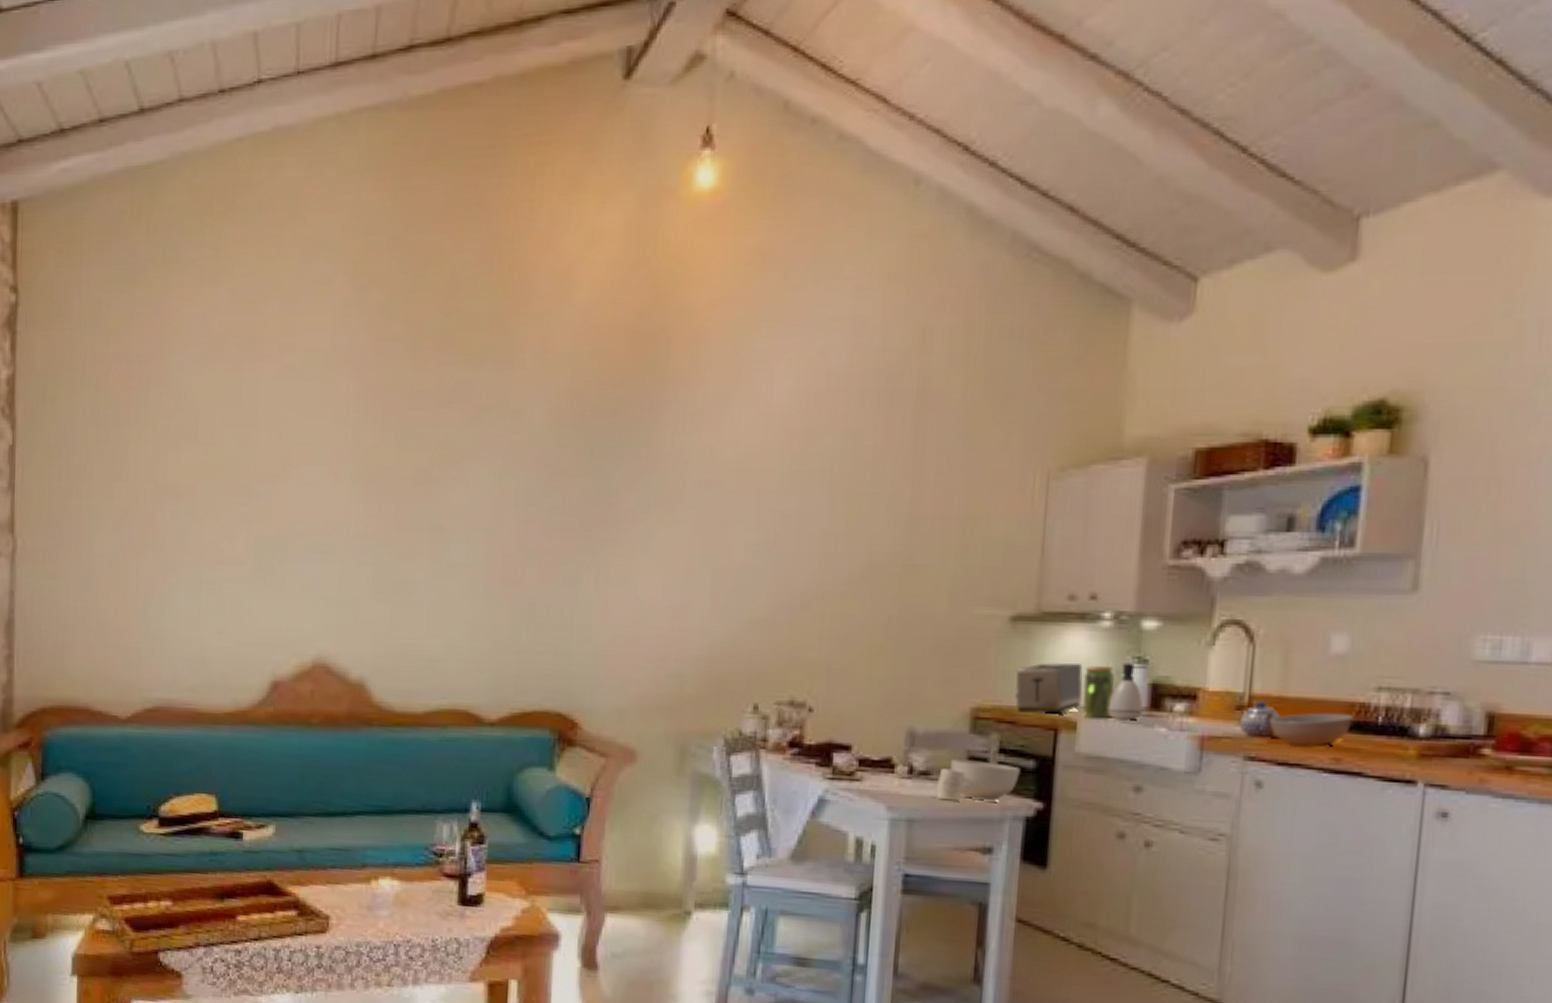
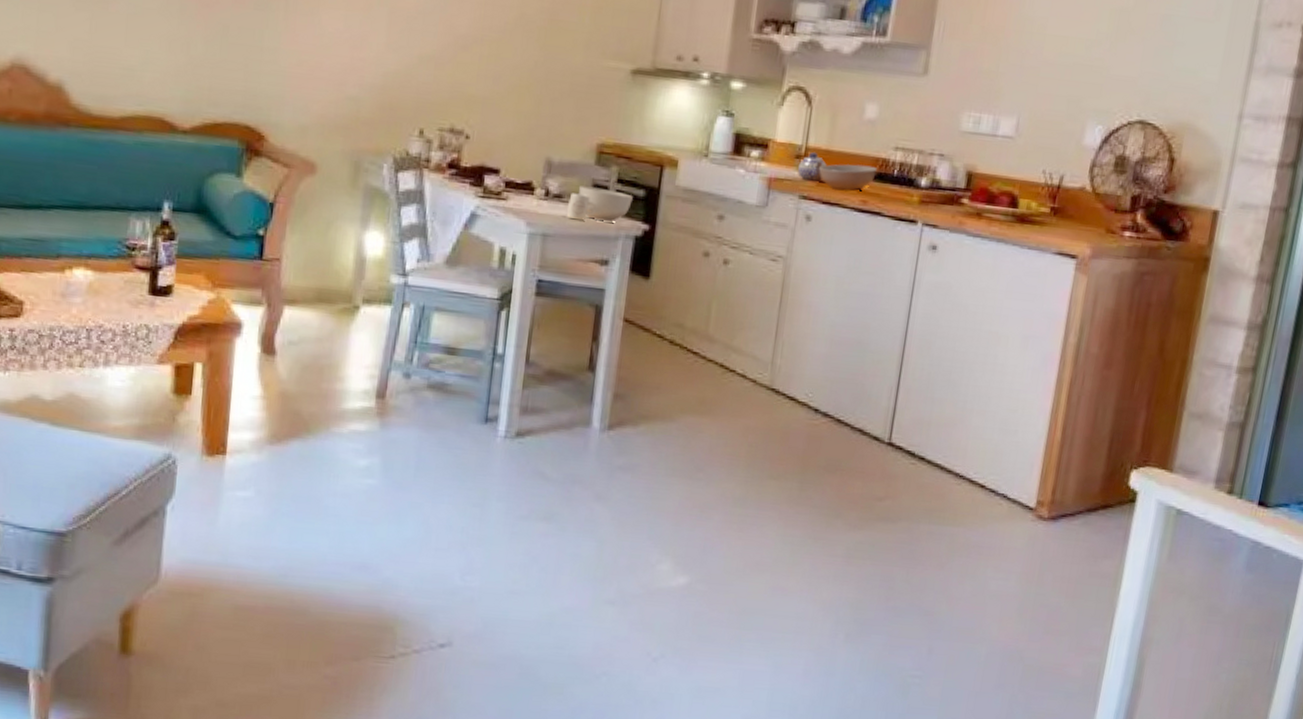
toaster: present [1015,663,1083,715] -> none [632,110,685,153]
jar: present [1082,665,1115,720] -> none [683,115,708,160]
soap dispenser: present [1107,662,1147,721] -> none [701,115,733,162]

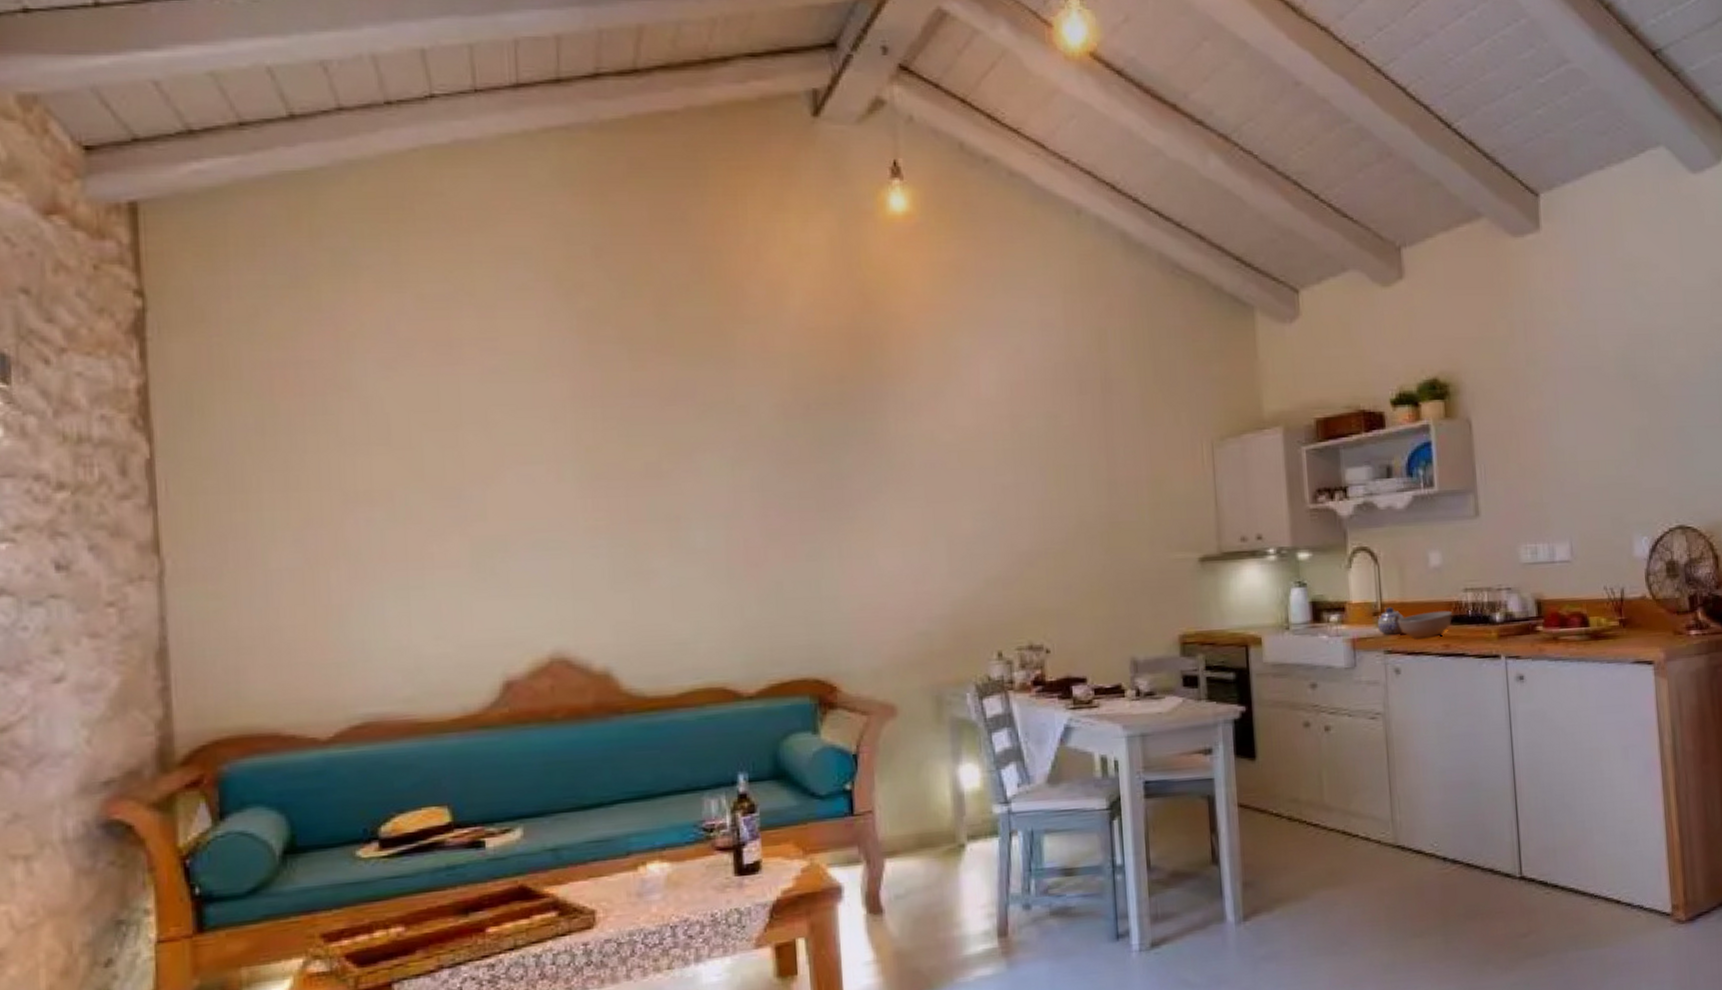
mug: present [567,193,597,221] -> none [1161,687,1191,715]
bowl: present [579,186,634,223] -> none [1169,678,1225,711]

